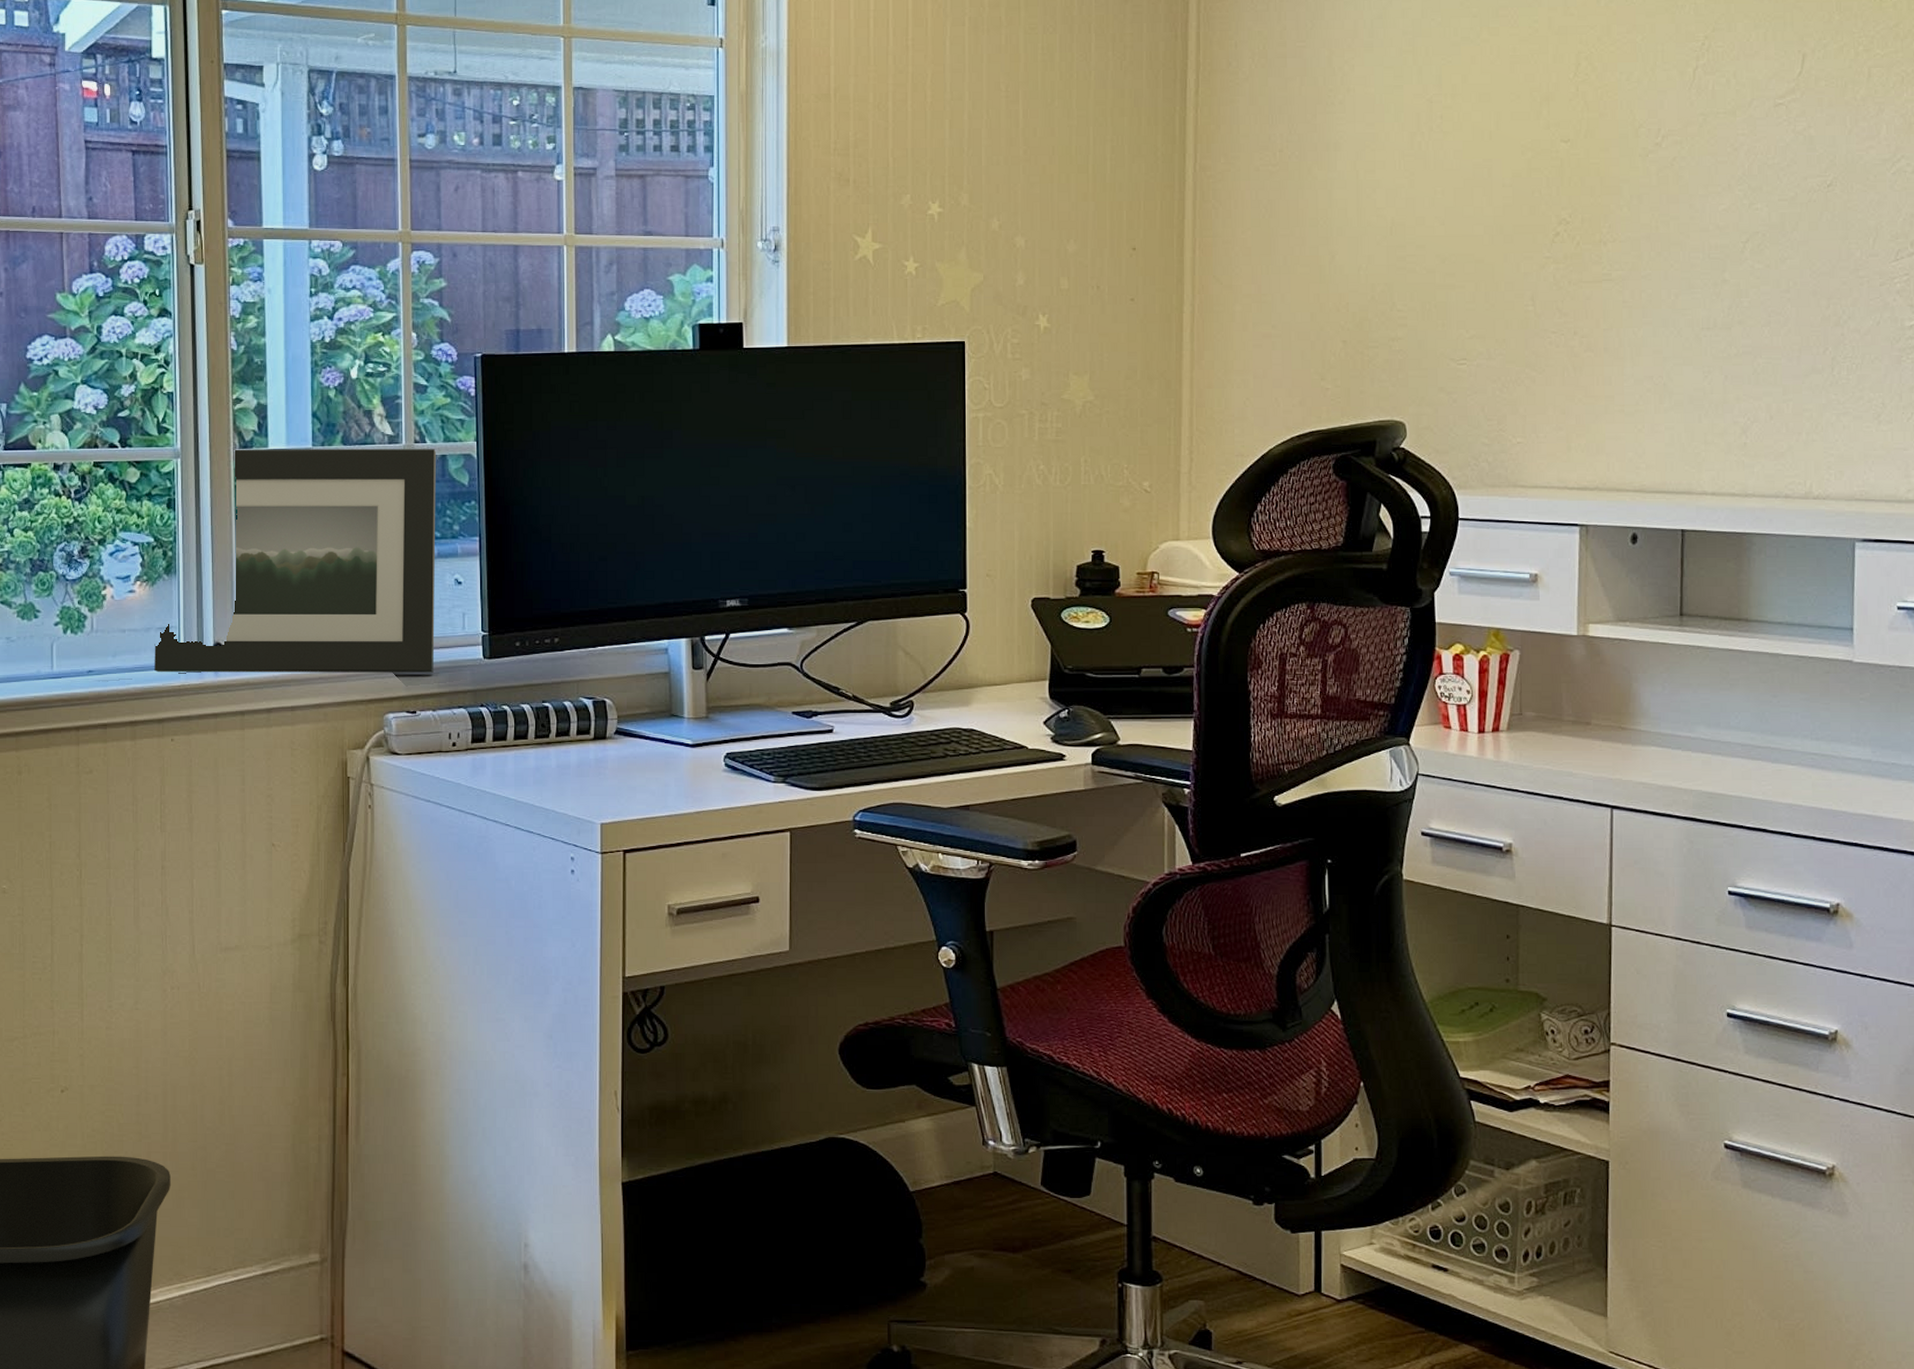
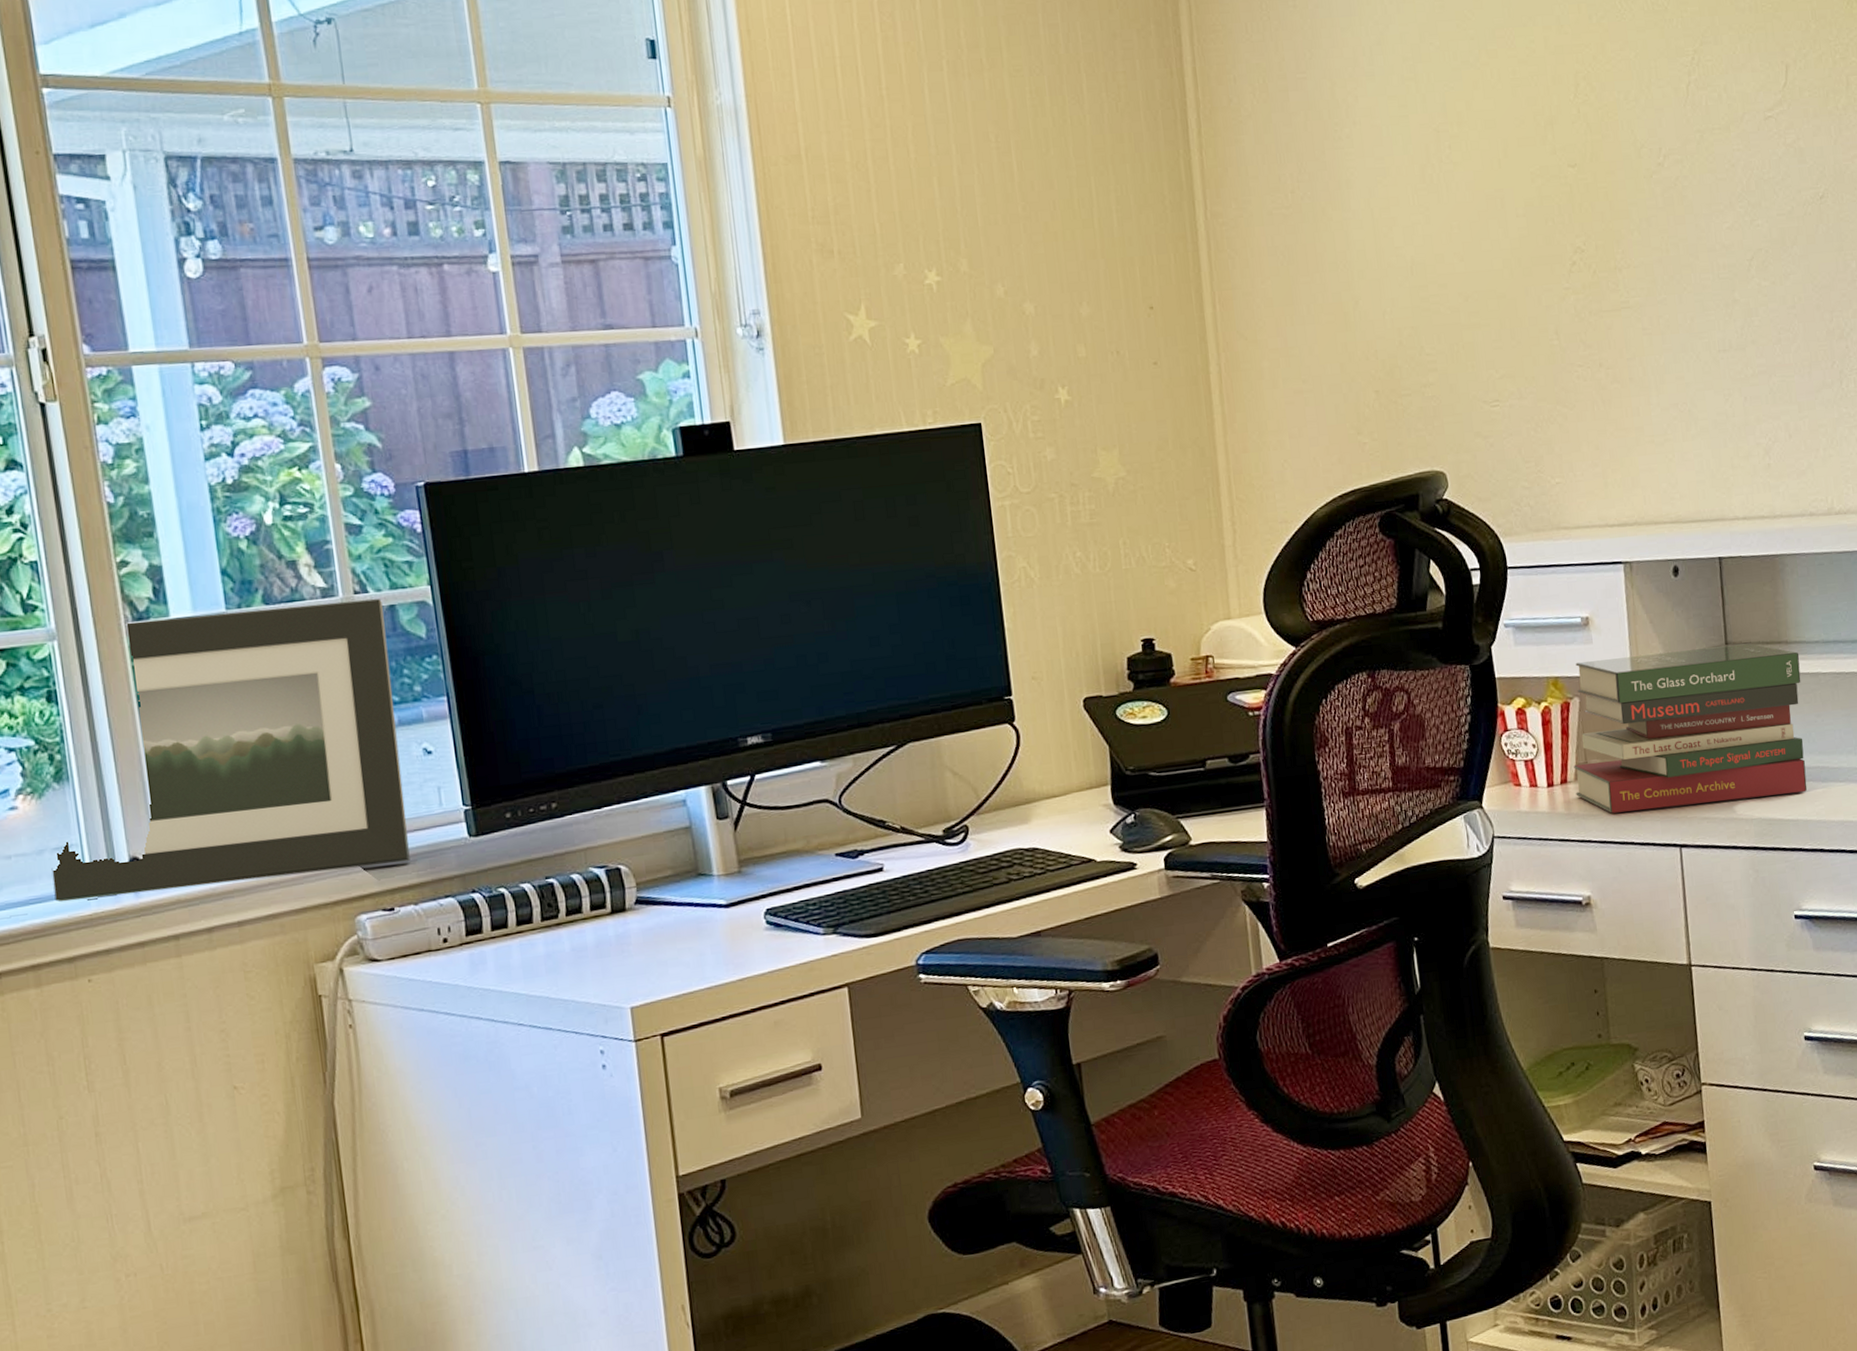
books: none [1507,616,1760,771] -> present [1574,643,1807,814]

